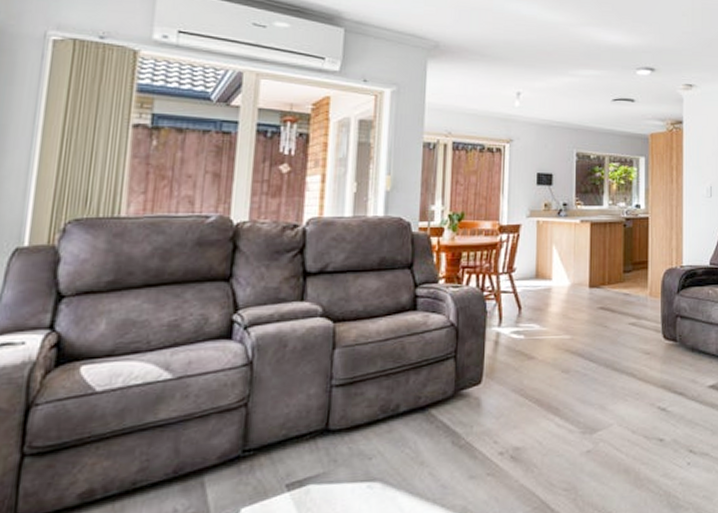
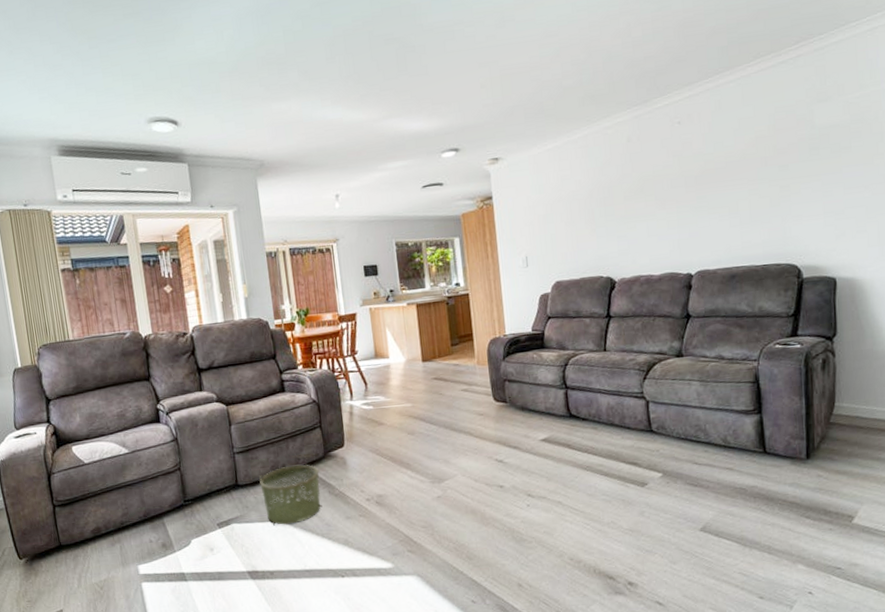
basket: none [359,404,444,486] -> present [259,464,321,525]

